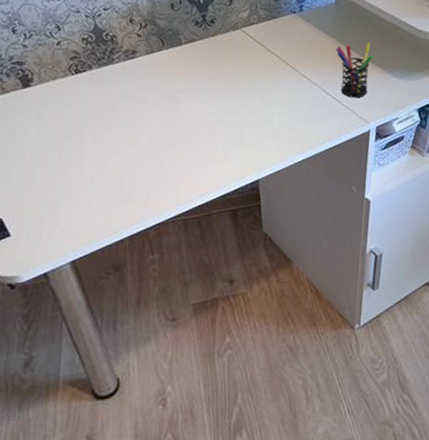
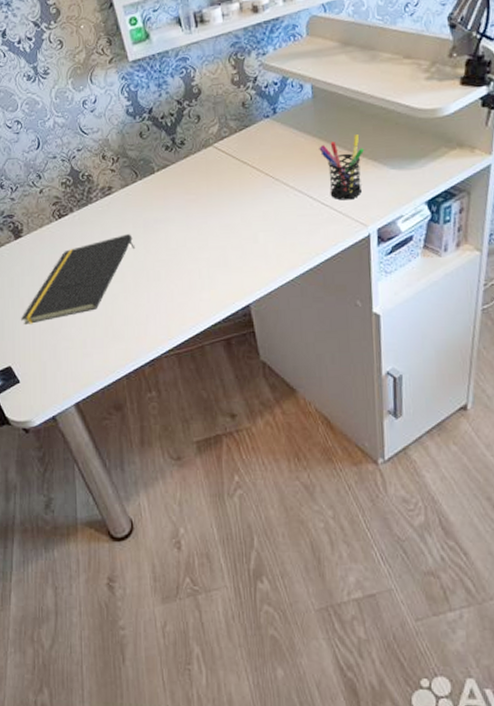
notepad: none [20,98,153,177] -> present [21,233,134,324]

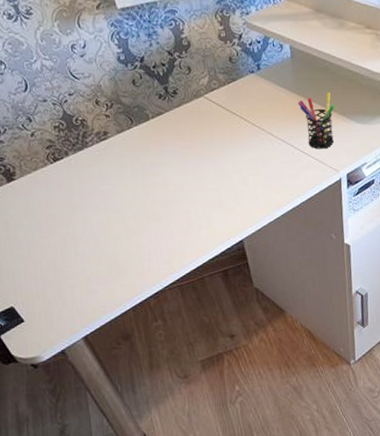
notepad: present [21,233,134,324] -> none [20,176,133,266]

